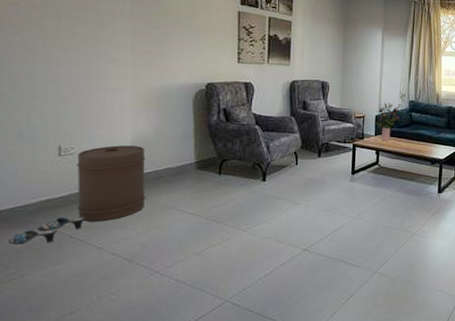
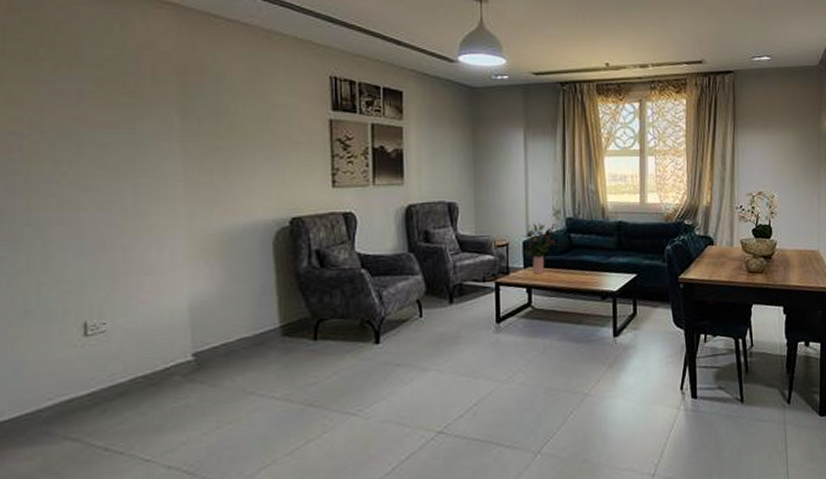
slippers: present [9,217,85,244] -> none [13,419,126,469]
basket: present [77,145,146,222] -> none [111,312,212,426]

